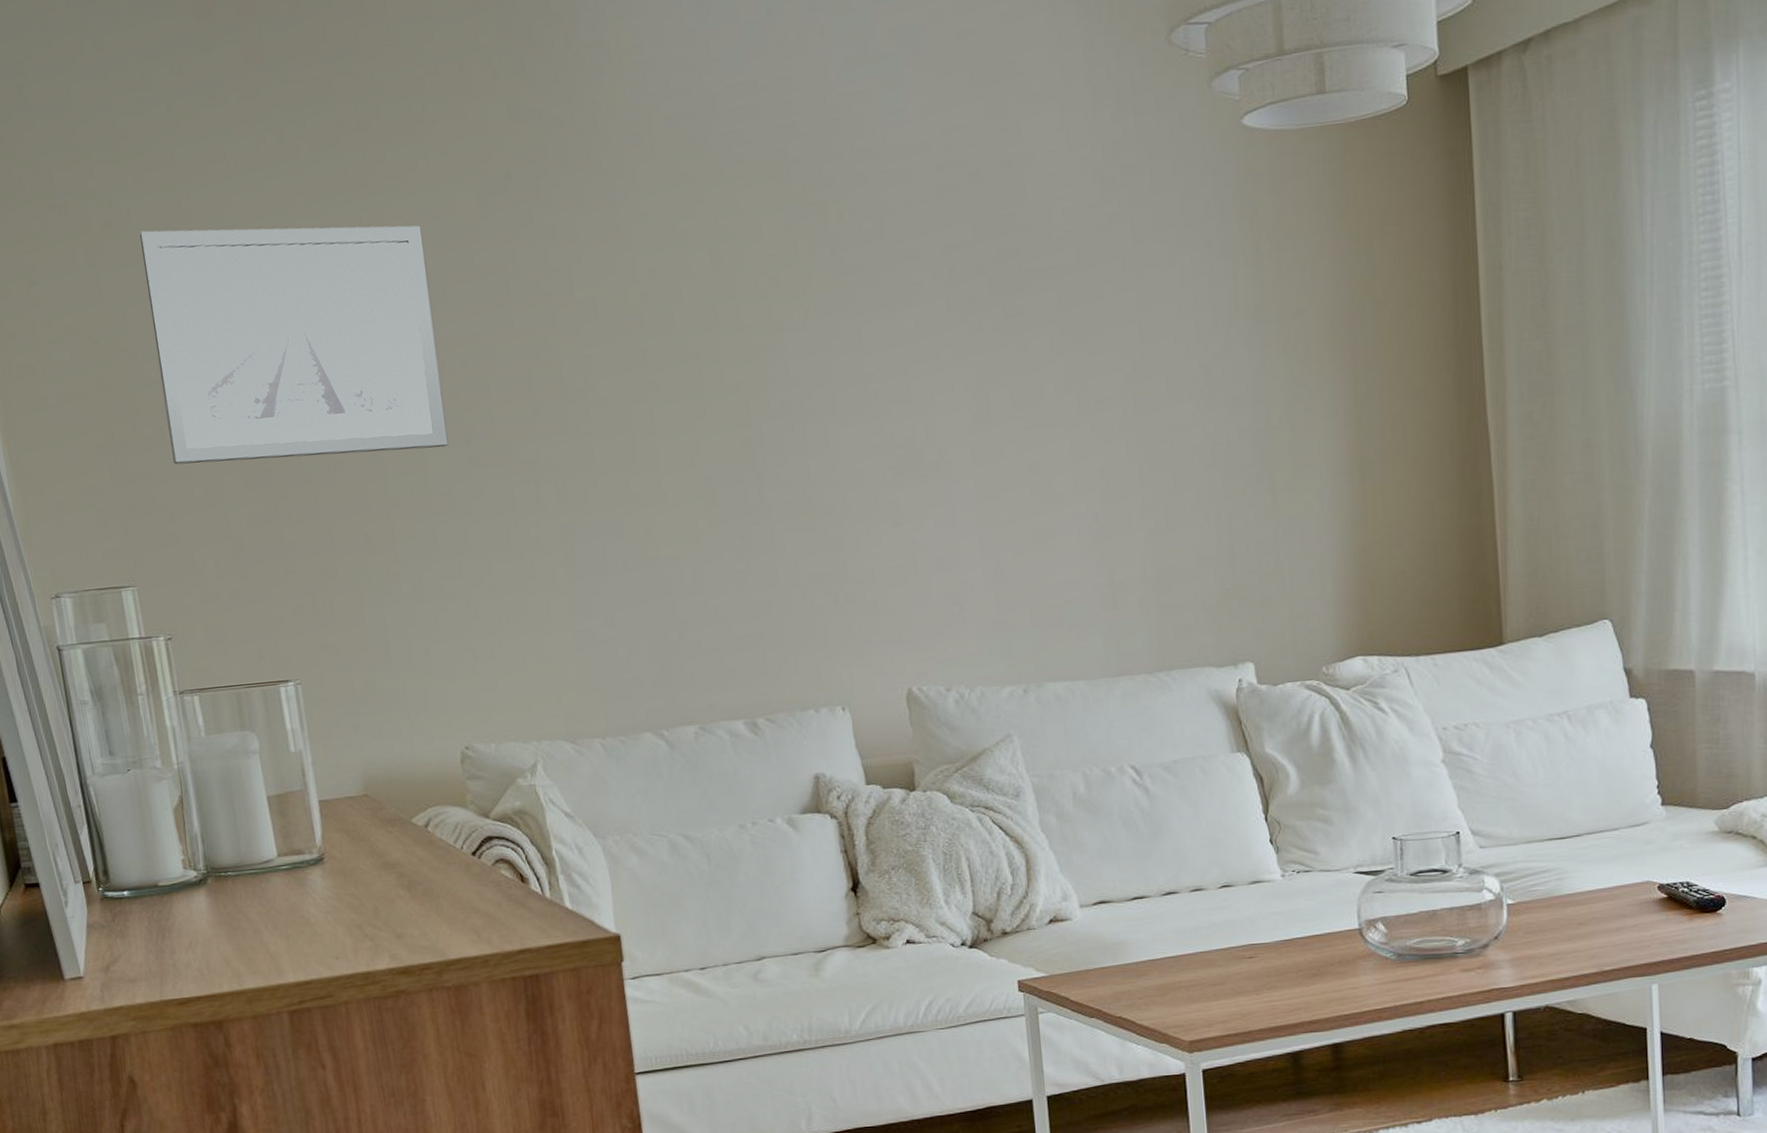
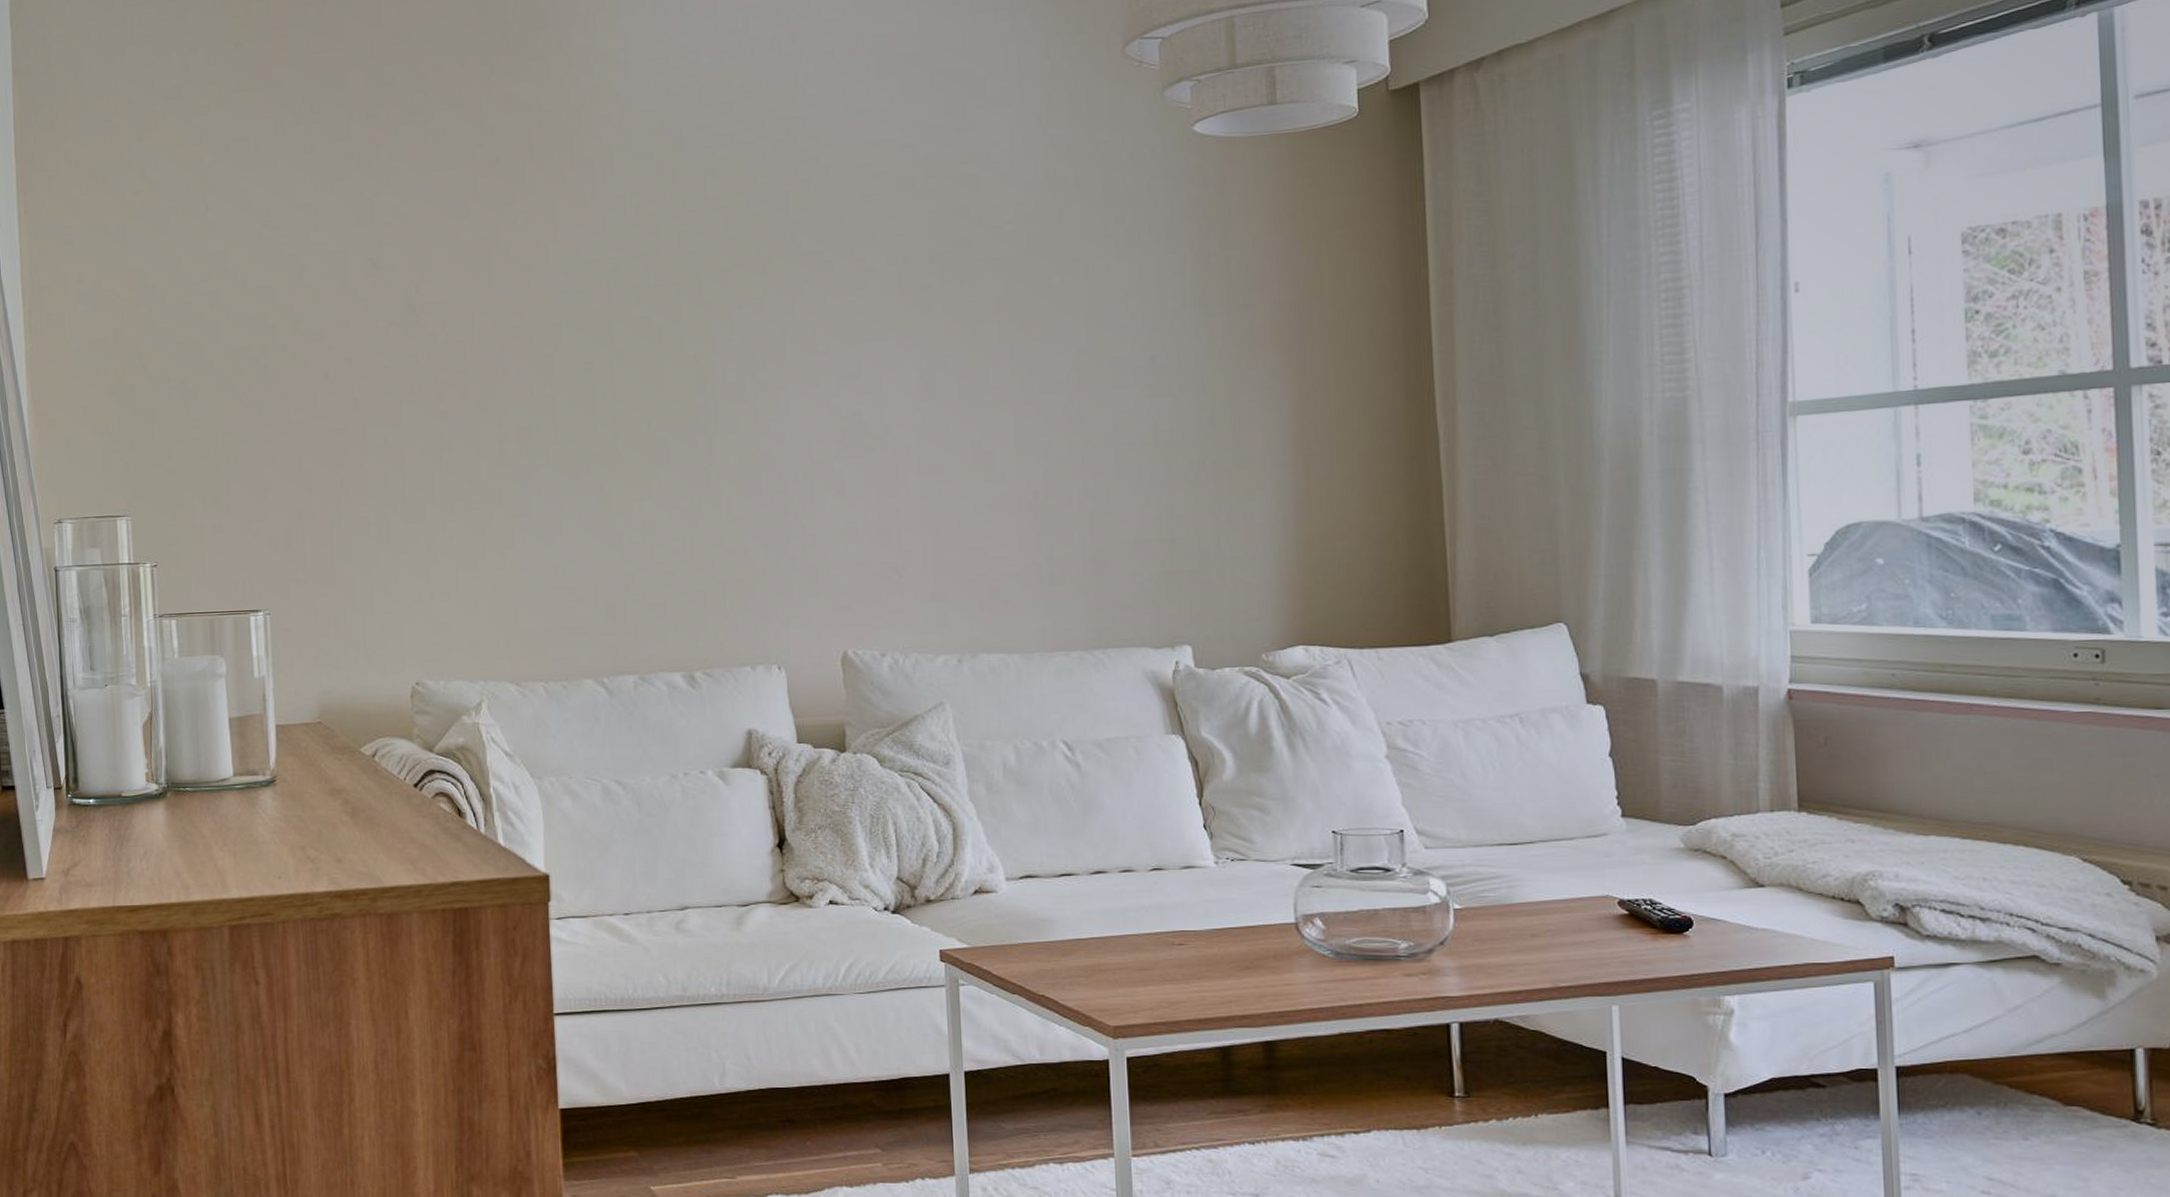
wall art: present [140,225,449,465] -> none [166,199,424,408]

